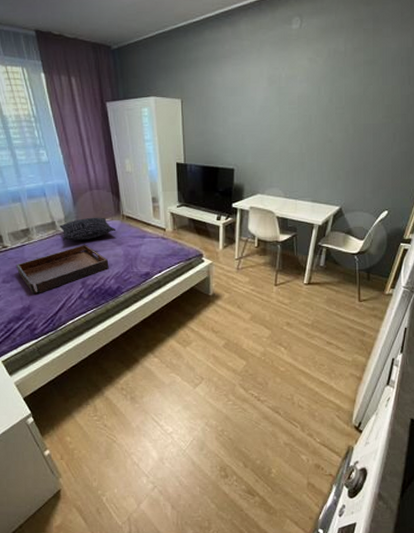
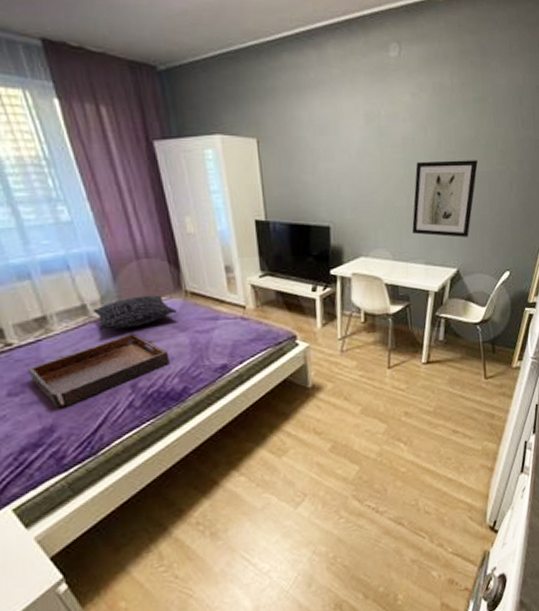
wall art: none [303,114,364,180] -> present [412,160,478,238]

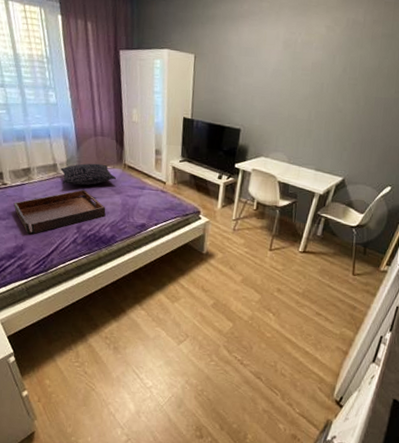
wall art: present [412,160,478,238] -> none [309,84,377,152]

